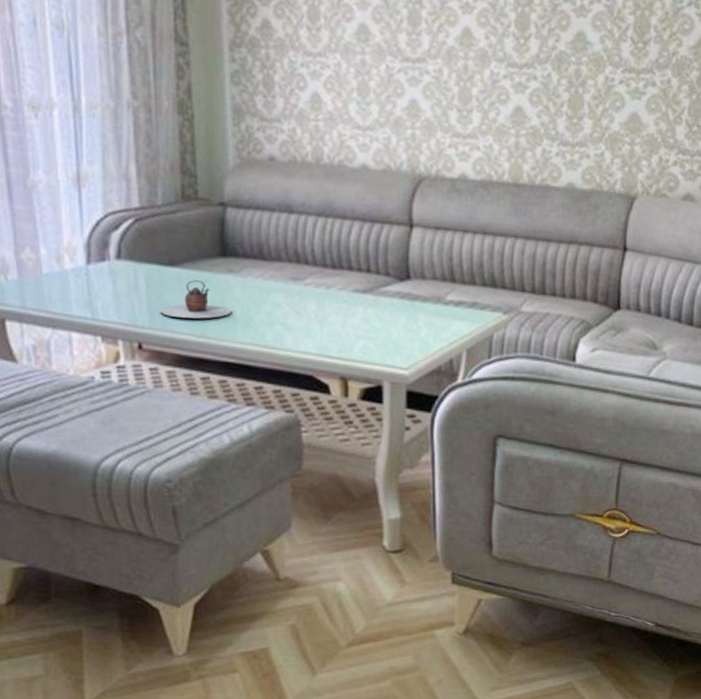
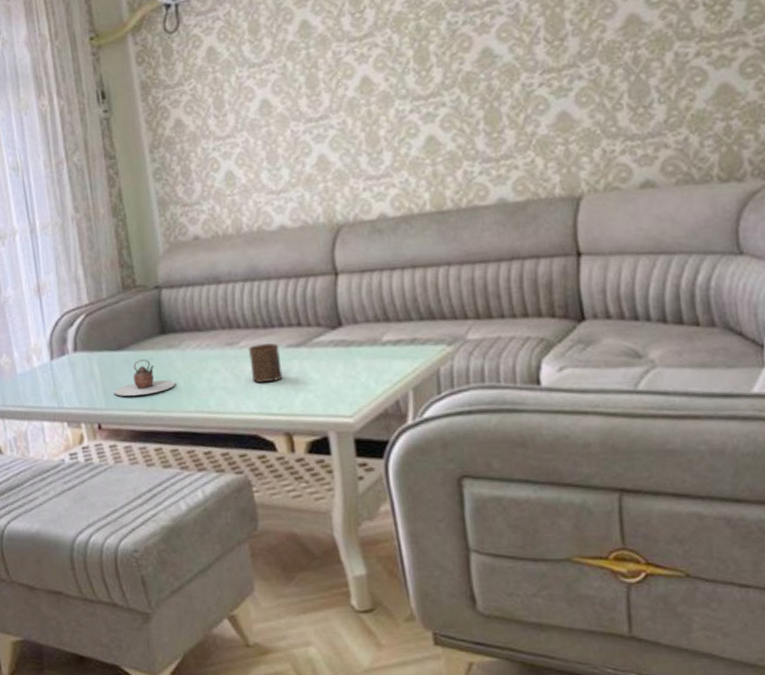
cup: none [313,284,346,325] -> present [248,343,283,383]

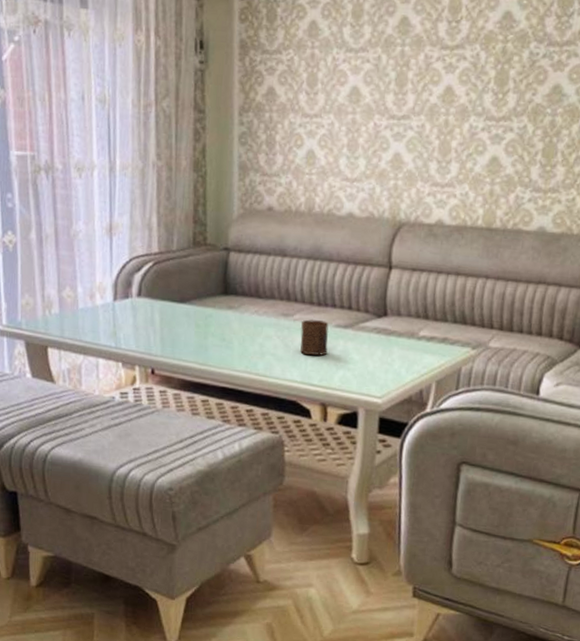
teapot: present [113,359,176,396] -> none [170,315,230,349]

